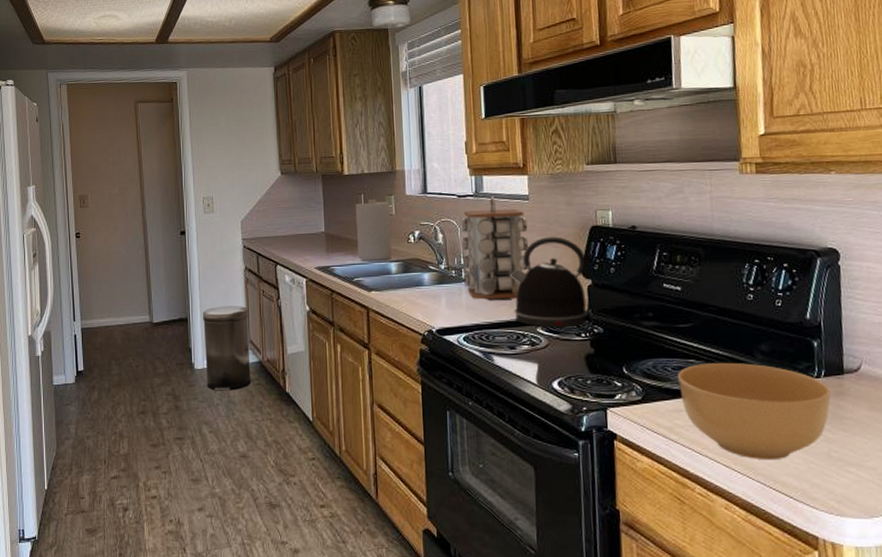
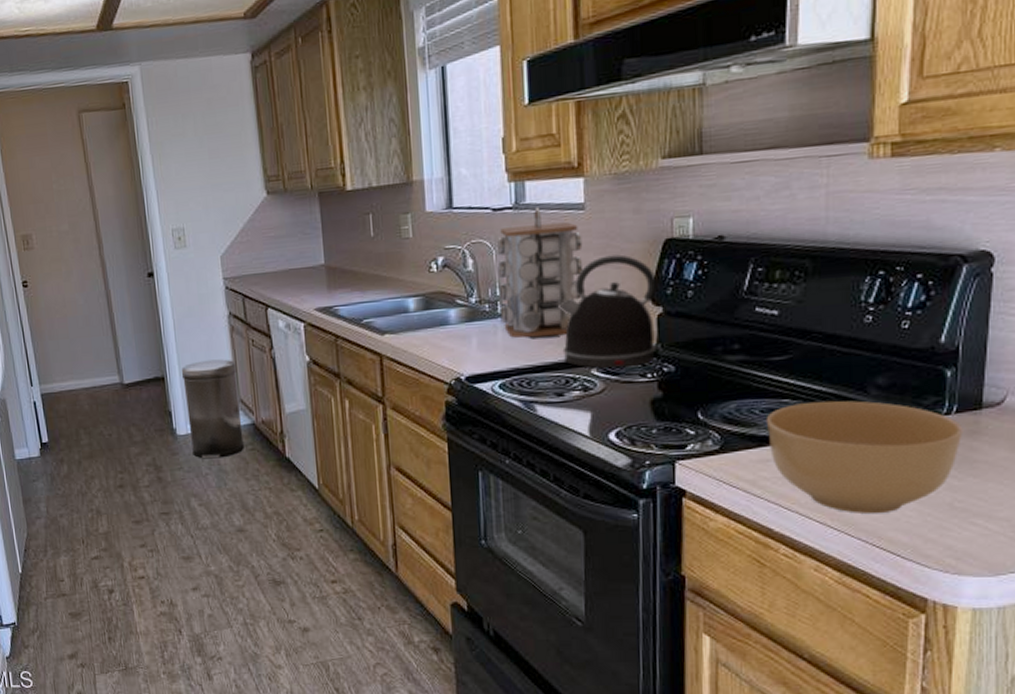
paper towel holder: present [355,199,392,261] -> none [362,219,410,298]

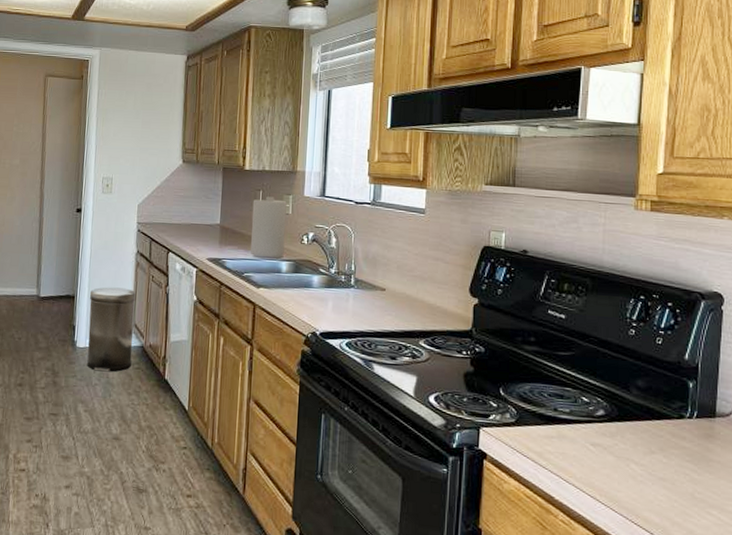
paper towel holder: none [362,219,410,298] -> present [250,196,287,259]
spice rack: present [497,207,584,339] -> none [352,206,421,310]
kettle: present [557,254,662,369] -> none [397,252,476,344]
bowl: present [765,400,963,513] -> none [552,393,702,495]

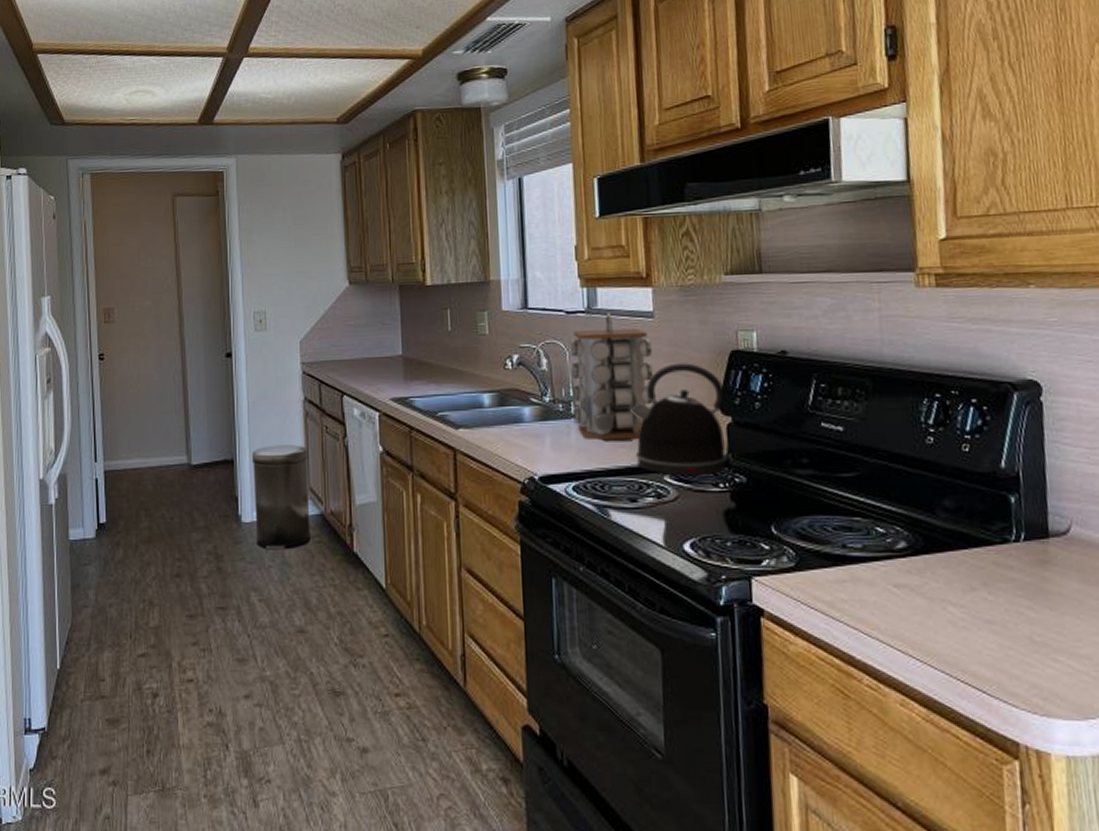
paper towel holder: present [250,196,287,259] -> none [439,315,485,391]
spice rack: none [352,206,421,310] -> present [571,313,654,441]
kettle: none [397,252,476,344] -> present [629,363,733,476]

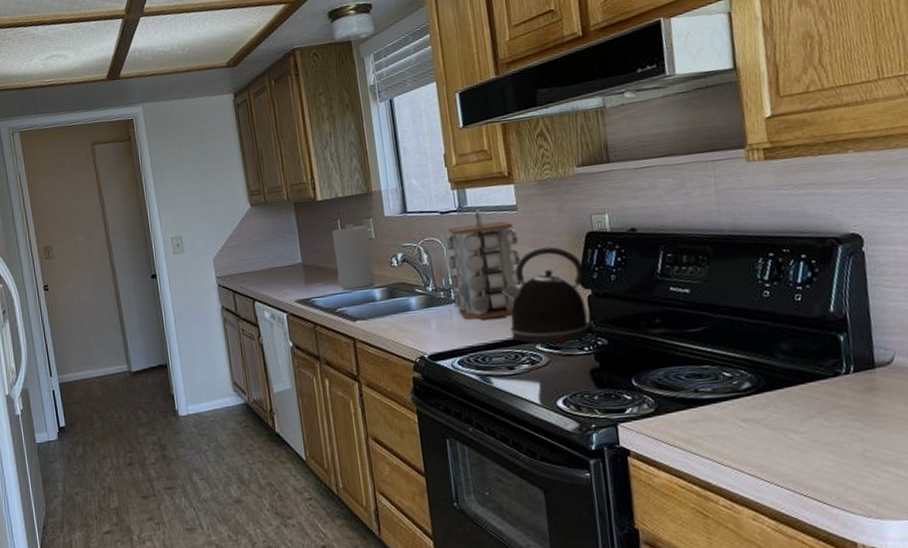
pedal bin: present [251,444,311,550] -> none [181,347,239,437]
paper towel holder: none [439,315,485,391] -> present [331,223,375,290]

